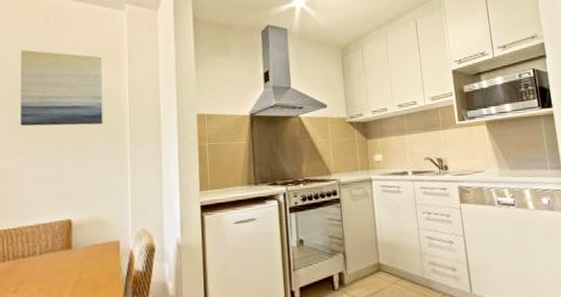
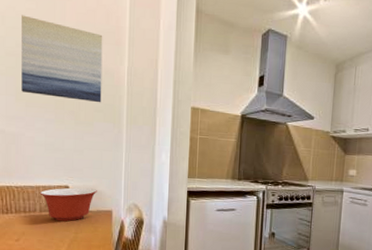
mixing bowl: none [39,219,102,262] -> present [39,187,97,222]

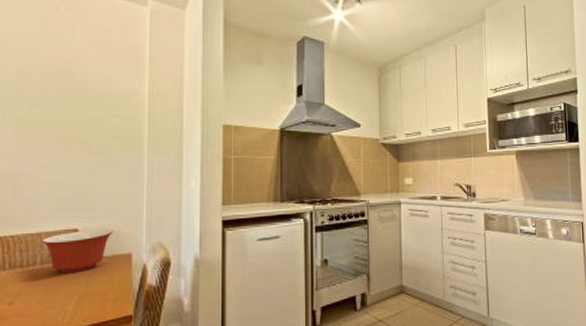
wall art: present [21,15,103,103] -> none [22,40,120,129]

